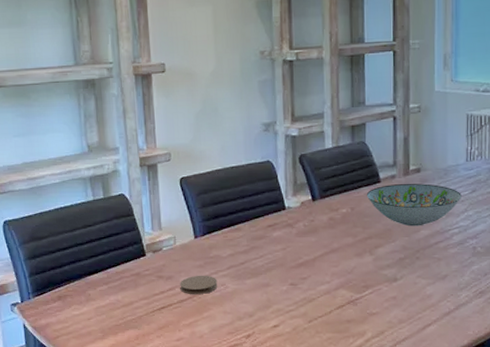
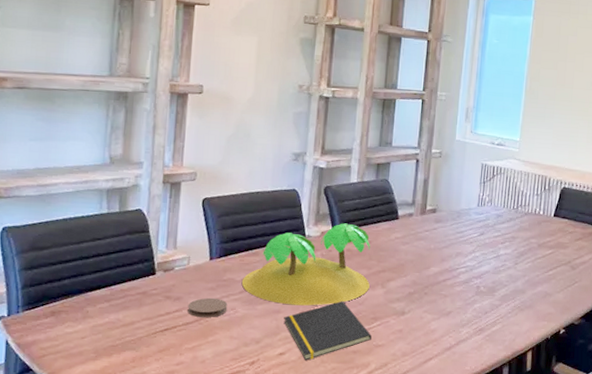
plant: none [228,191,357,278] -> present [241,223,370,306]
notepad: none [273,270,365,332] -> present [283,300,372,361]
decorative bowl: present [366,183,462,227] -> none [384,222,471,263]

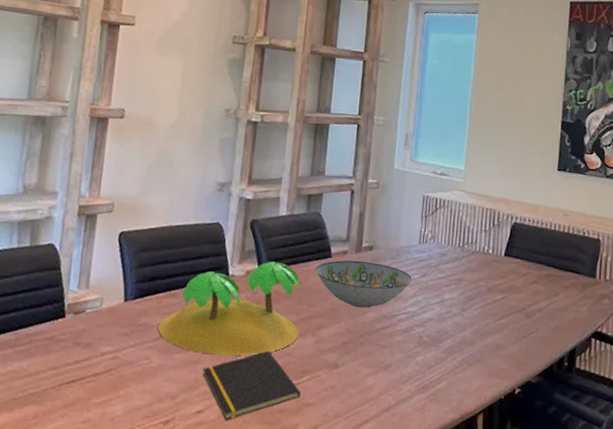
coaster: present [187,297,228,318] -> none [97,344,142,369]
decorative bowl: none [384,222,471,263] -> present [315,260,412,309]

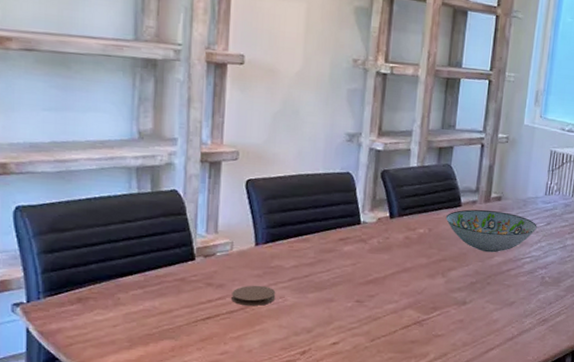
coaster: none [97,344,142,369] -> present [231,285,276,307]
plant: present [157,261,300,356] -> none [291,209,431,295]
notepad: present [203,350,301,420] -> none [337,289,431,350]

